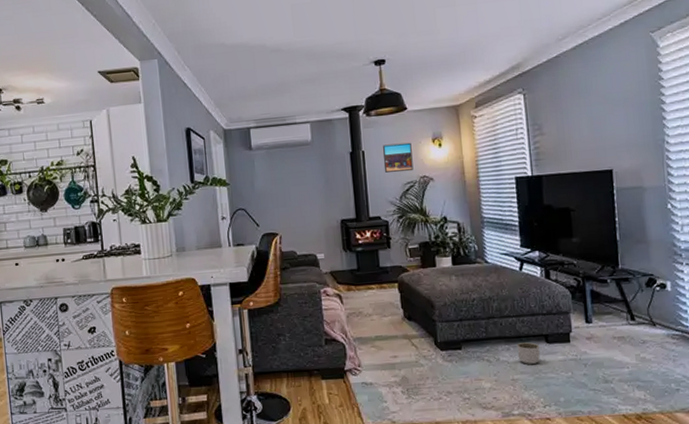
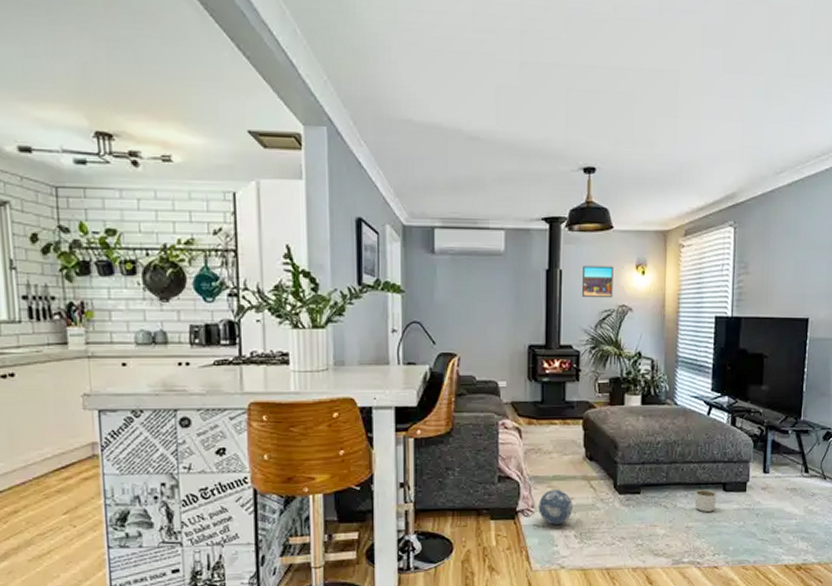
decorative ball: none [364,349,398,382] -> present [538,490,574,525]

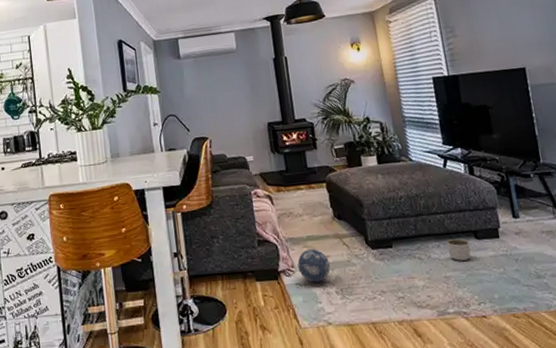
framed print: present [581,265,613,299] -> none [304,47,335,77]

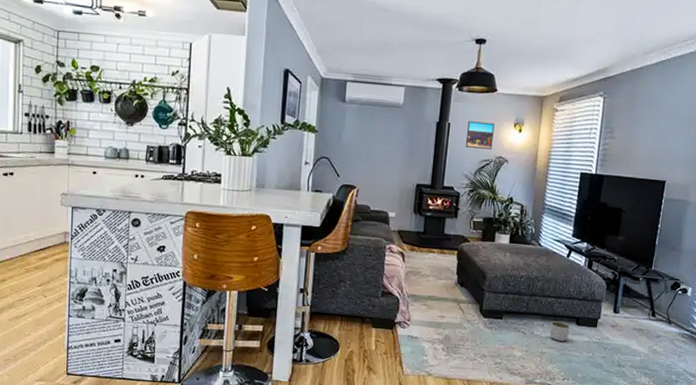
decorative ball: present [297,249,331,283] -> none [413,308,444,338]
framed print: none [304,47,335,77] -> present [465,121,495,150]

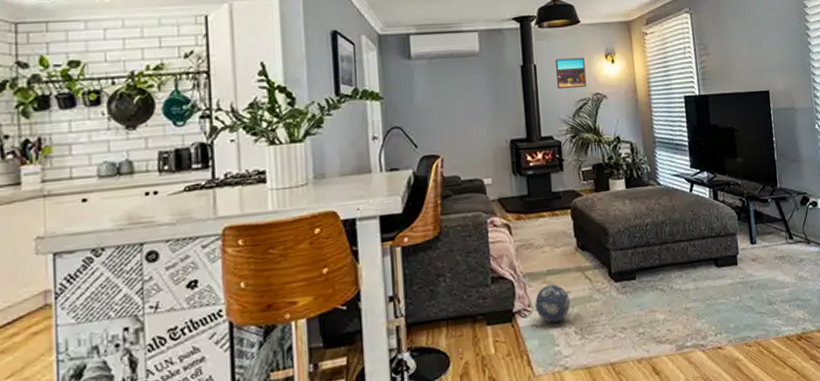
decorative ball: none [413,308,444,338] -> present [535,284,571,323]
planter: present [549,321,570,341] -> none [689,267,711,291]

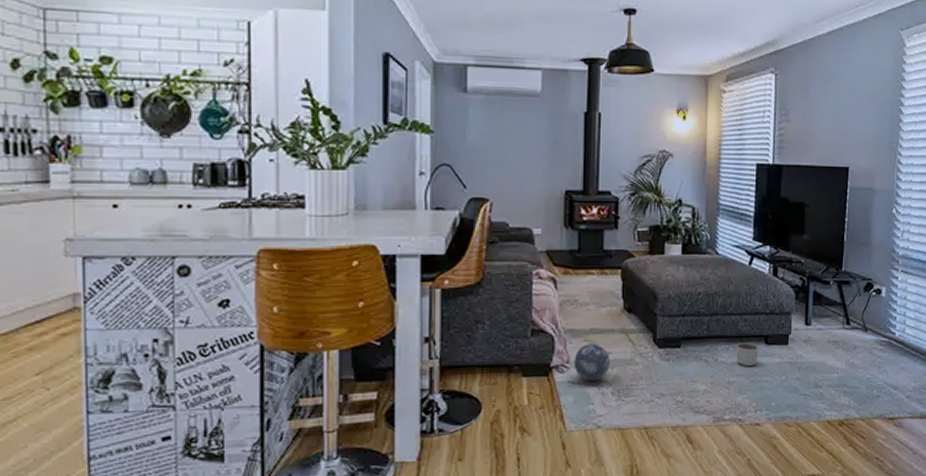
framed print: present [555,57,587,89] -> none [620,109,654,144]
planter: none [689,267,711,291] -> present [736,343,758,366]

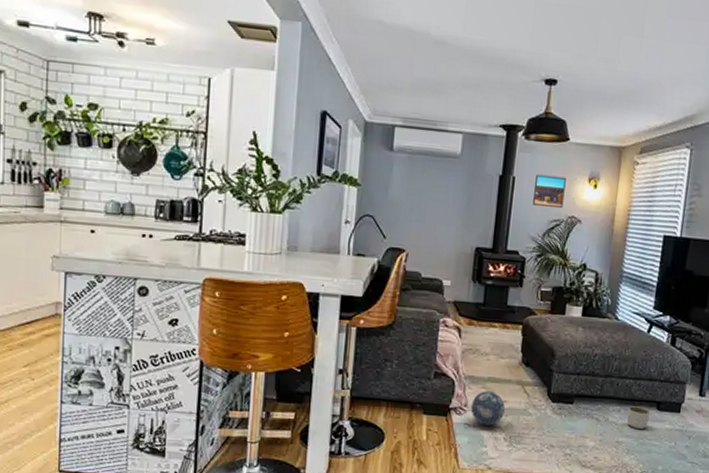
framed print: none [620,109,654,144] -> present [532,174,566,209]

